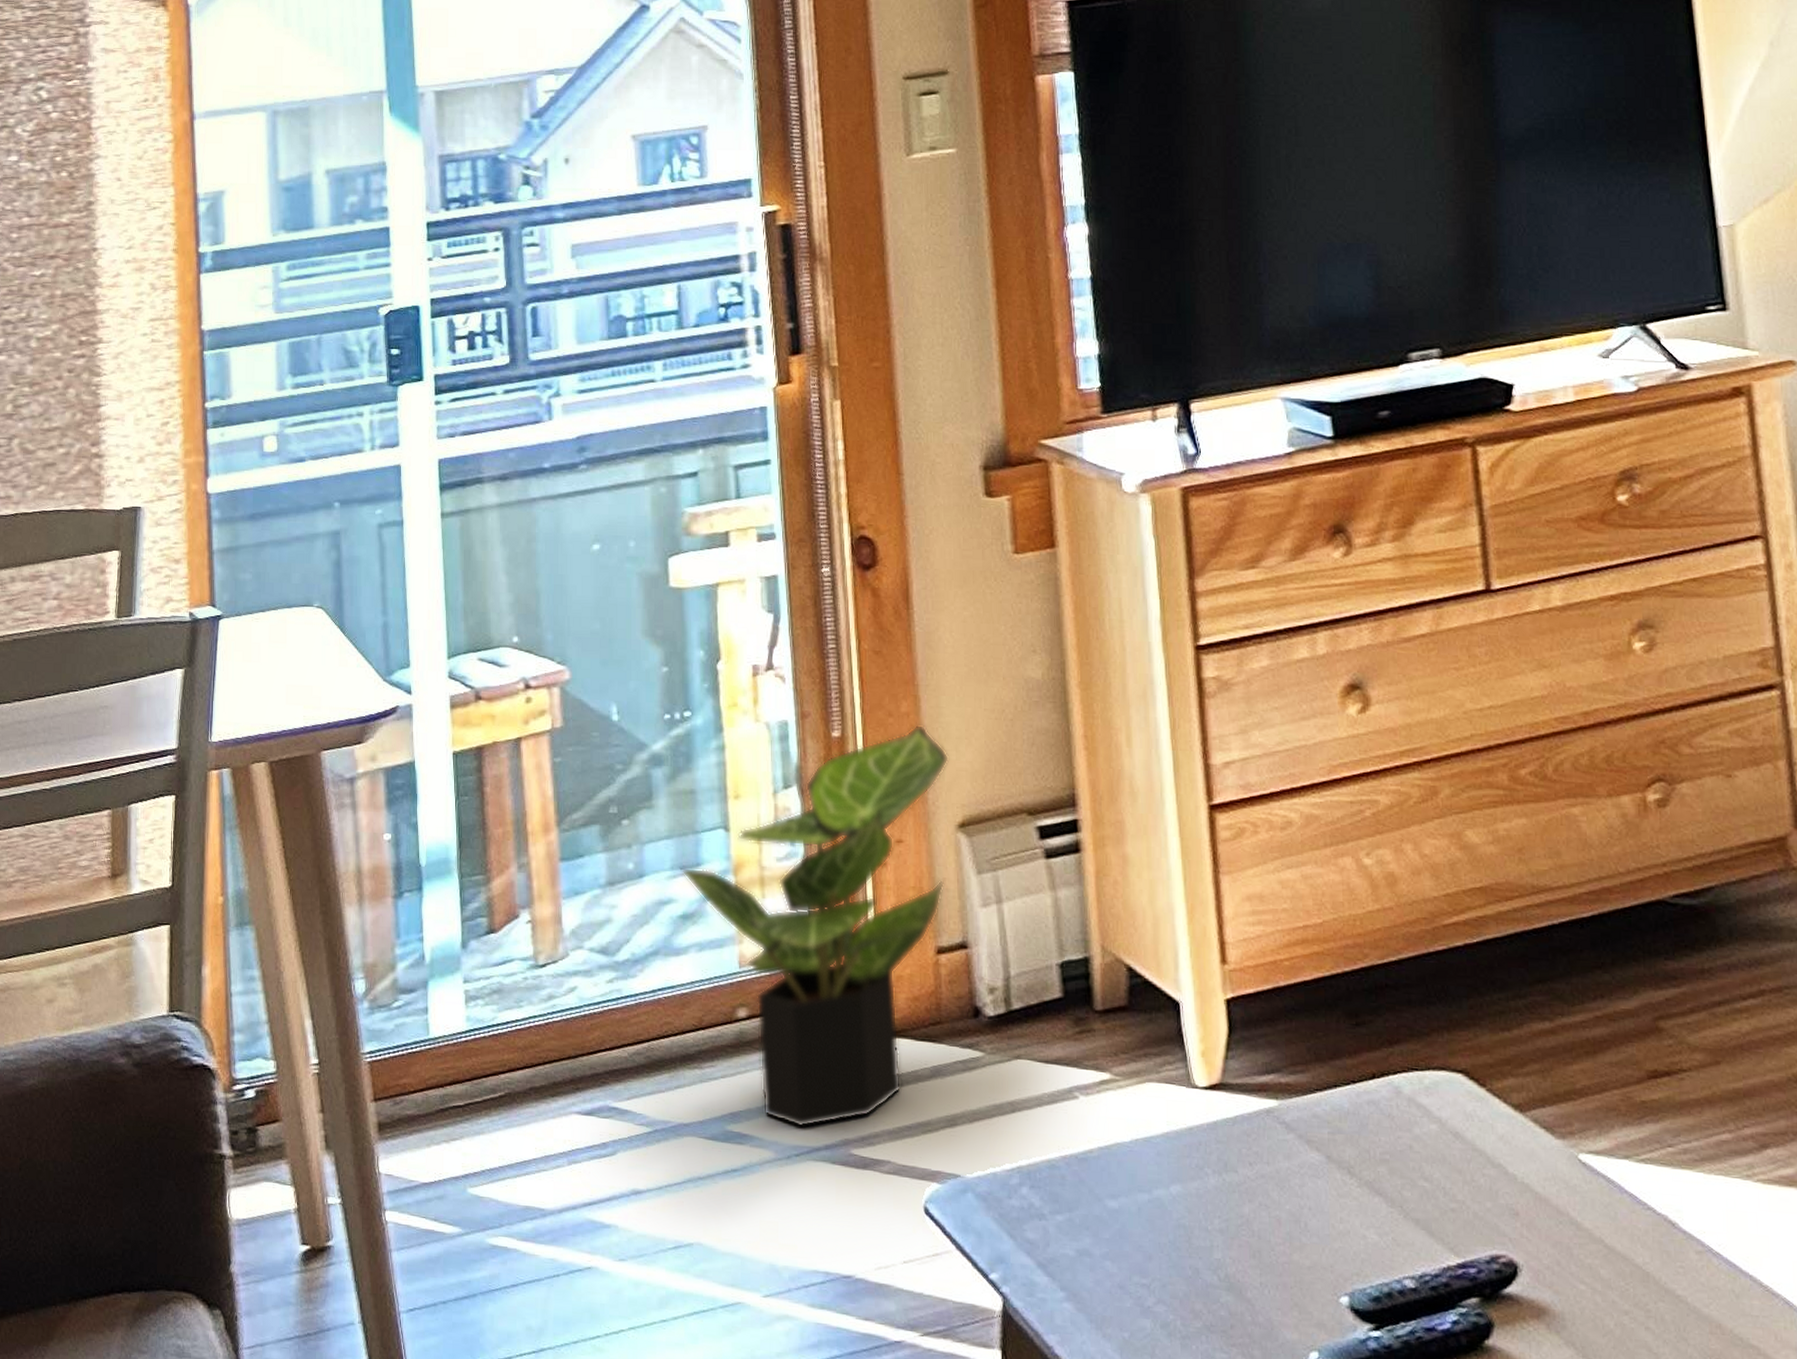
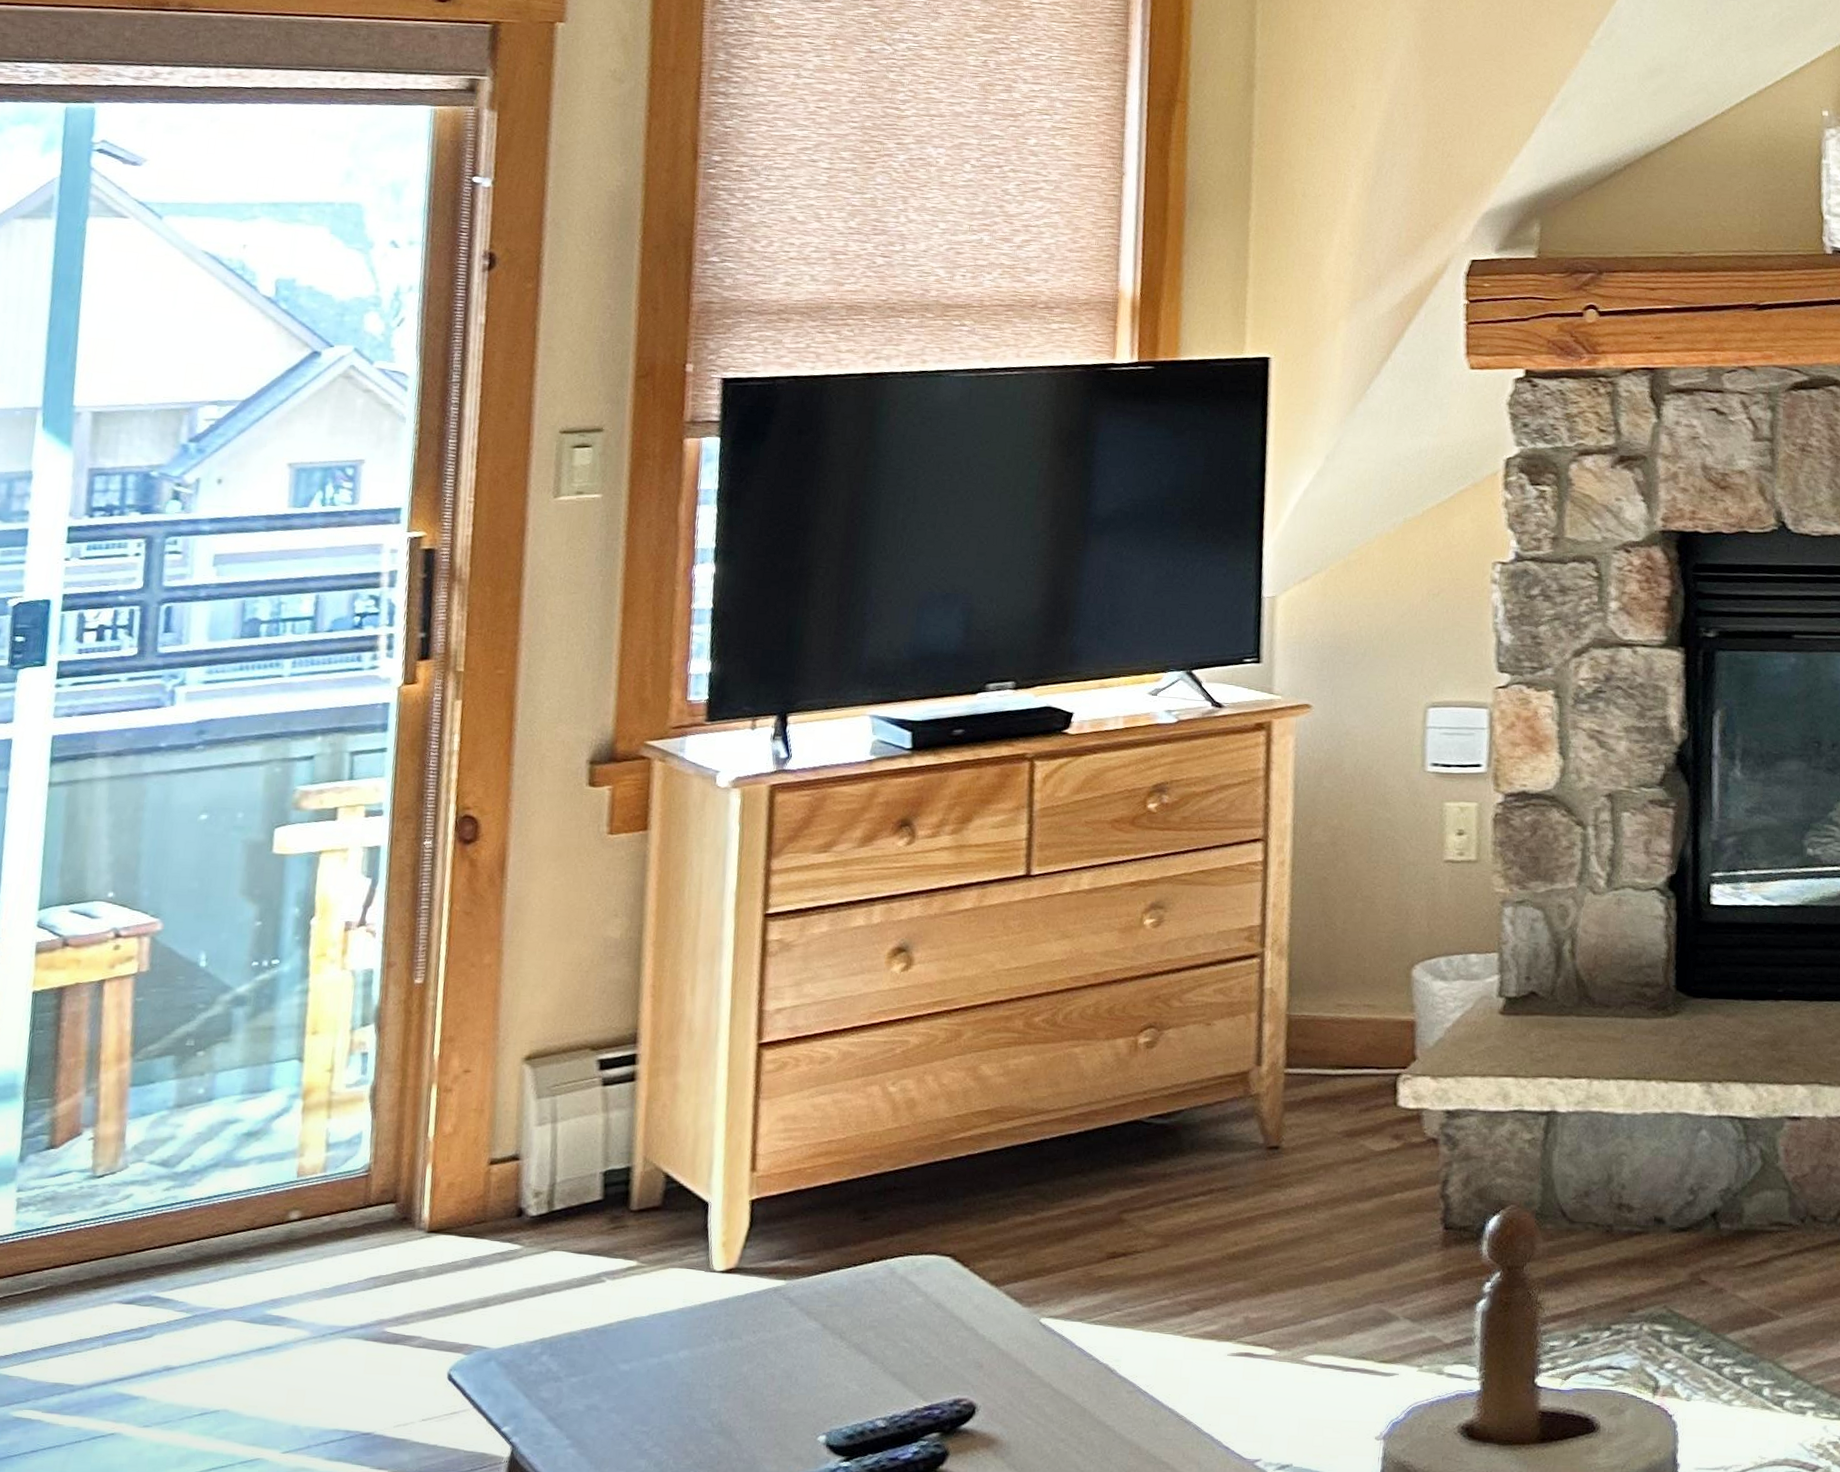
potted plant: present [679,724,949,1129] -> none [249,974,524,1312]

